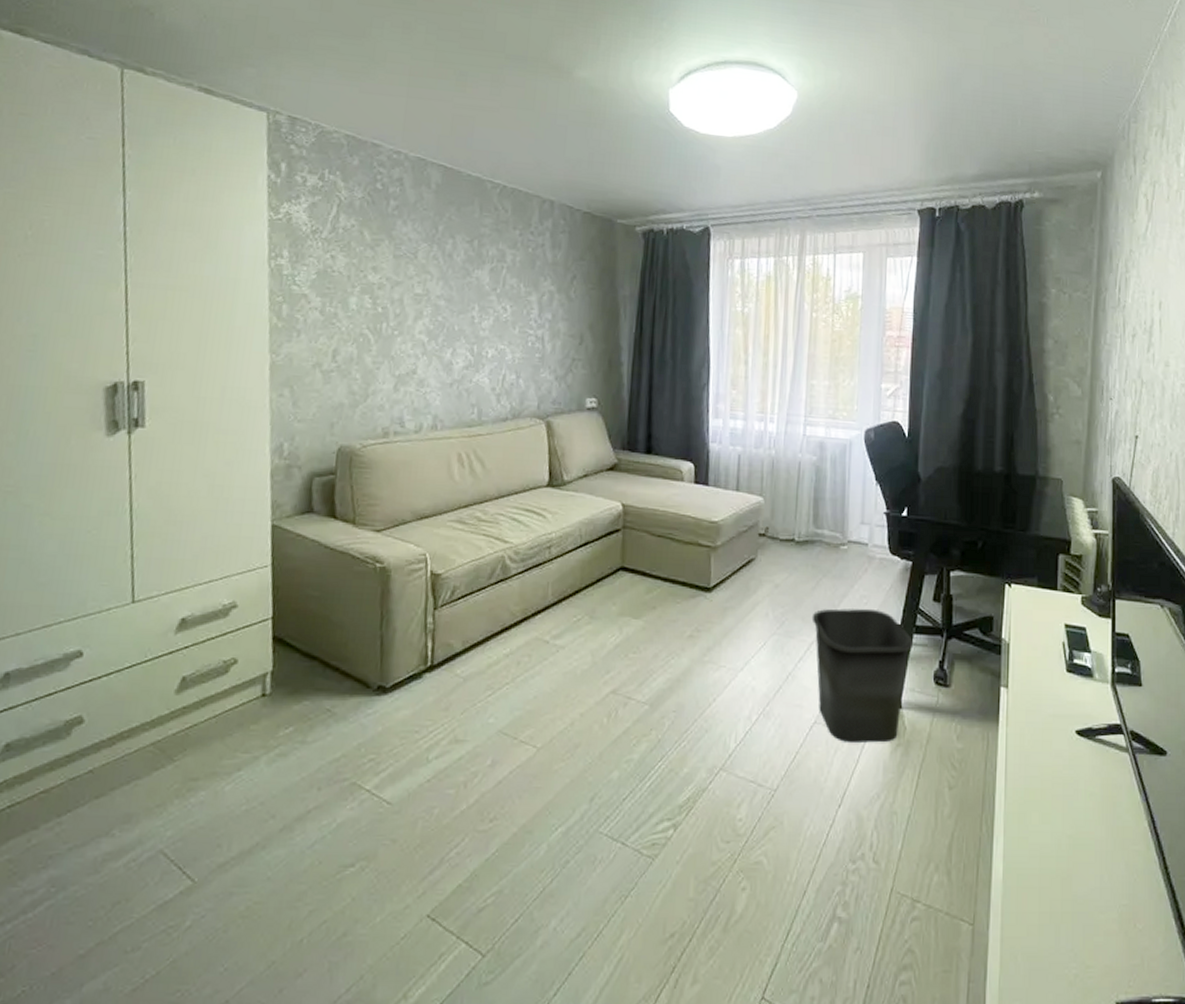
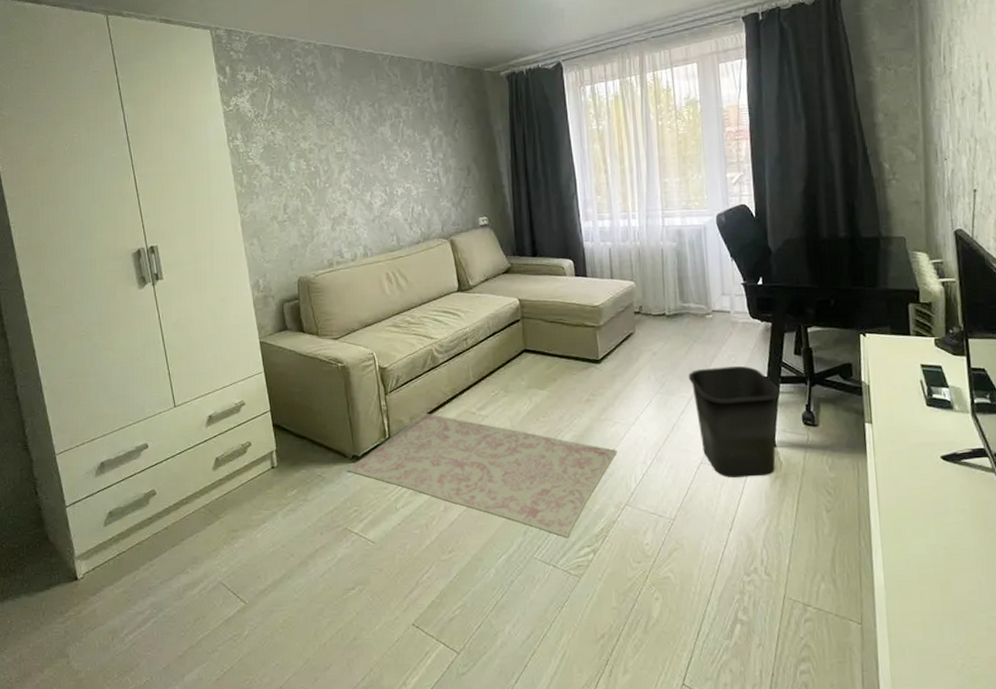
rug: none [368,637,718,808] -> present [347,413,617,538]

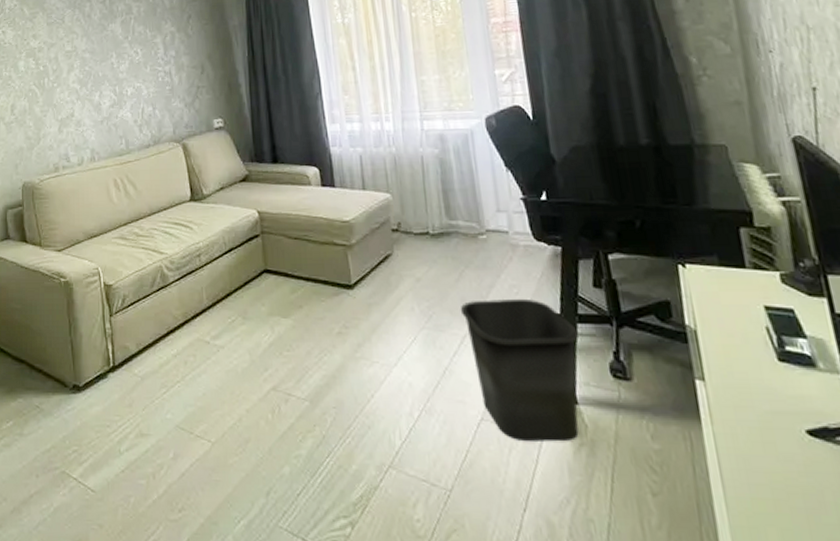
rug: present [347,413,617,538] -> none [67,339,377,504]

